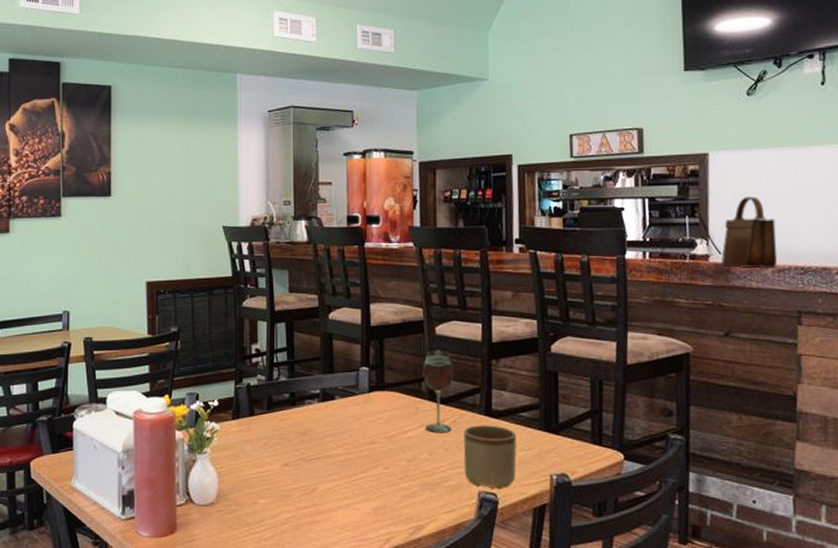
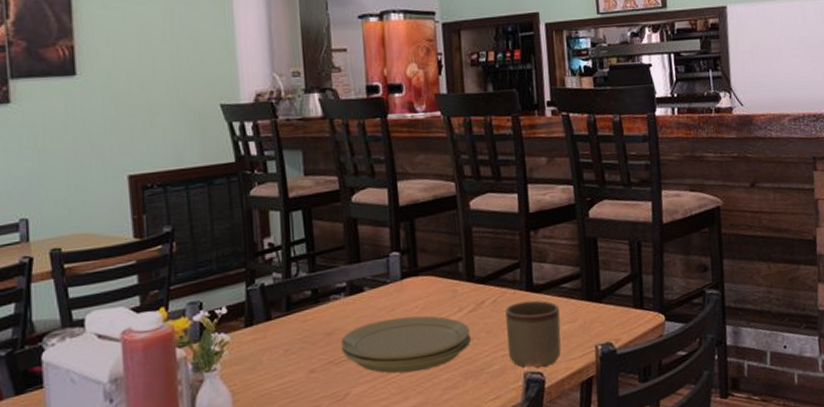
plate: none [312,426,431,476] -> present [340,315,472,374]
wineglass: present [422,350,454,432] -> none [458,225,493,315]
handbag: present [721,196,778,269] -> none [743,47,793,118]

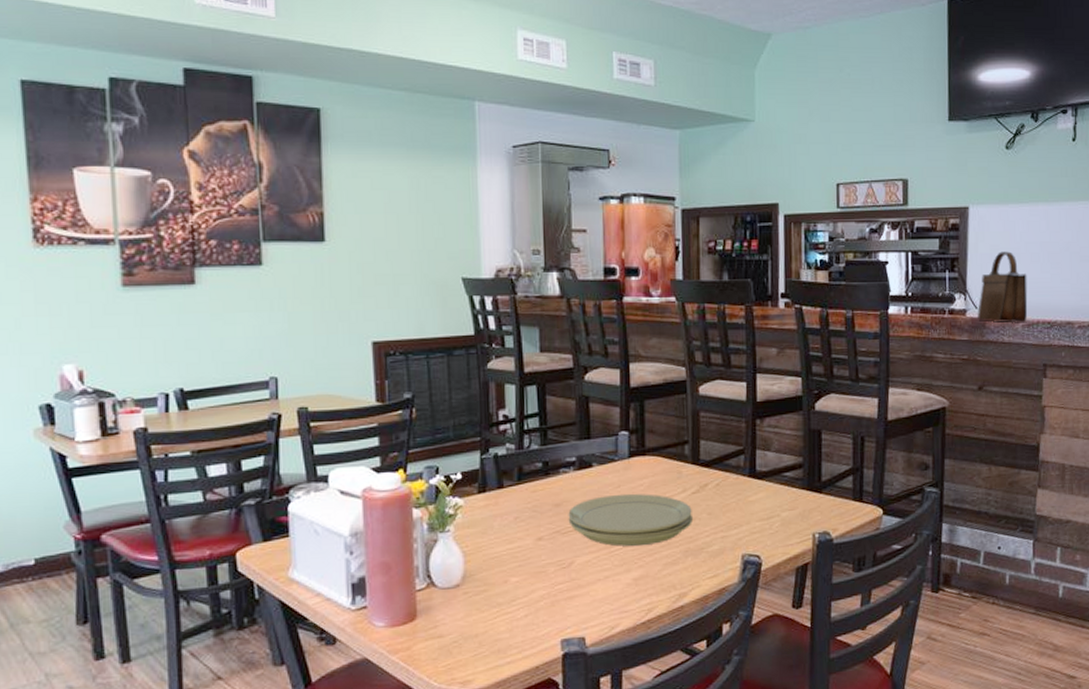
mug: present [505,300,561,368] -> none [727,486,780,551]
handbag: none [743,47,793,118] -> present [978,251,1028,323]

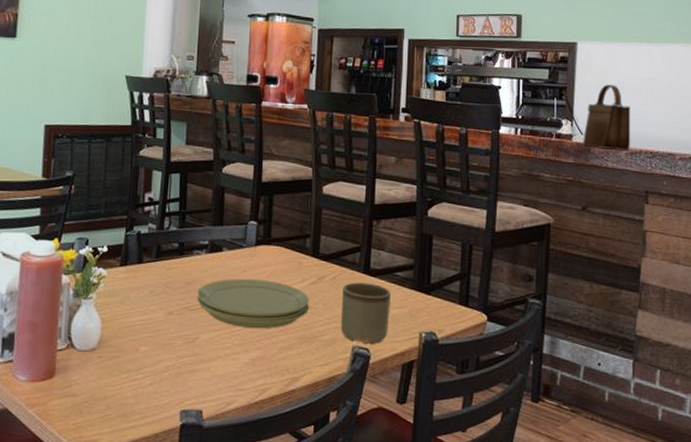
mug: none [727,486,780,551] -> present [340,282,391,344]

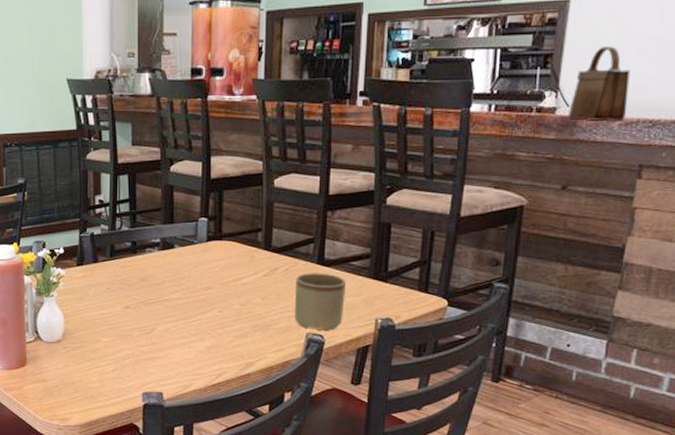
plate: present [197,278,310,328] -> none [152,273,263,319]

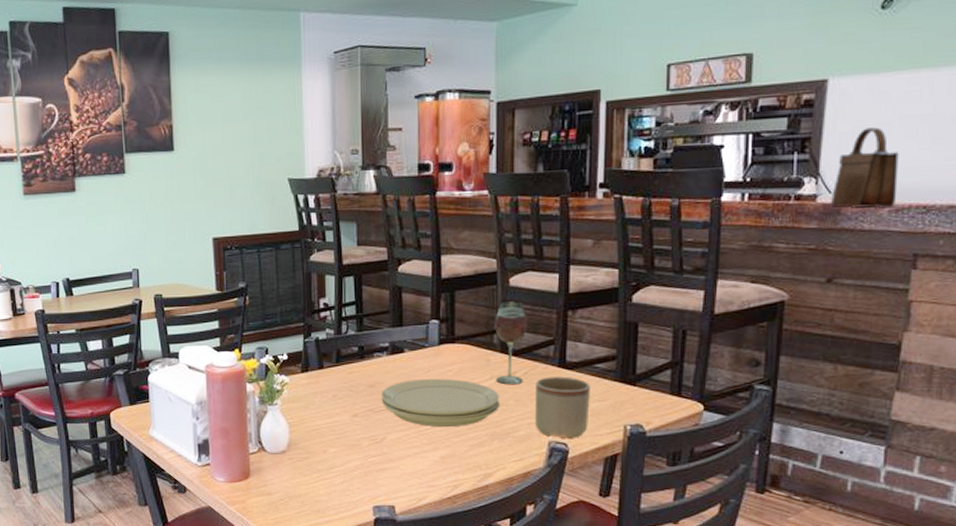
plate: none [152,273,263,319] -> present [381,378,501,426]
wineglass: none [259,202,290,279] -> present [495,301,527,384]

